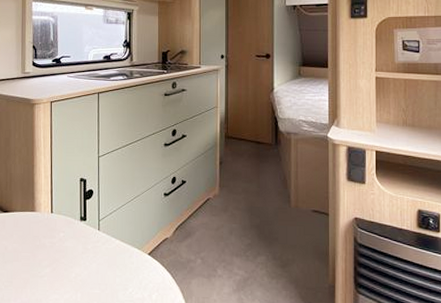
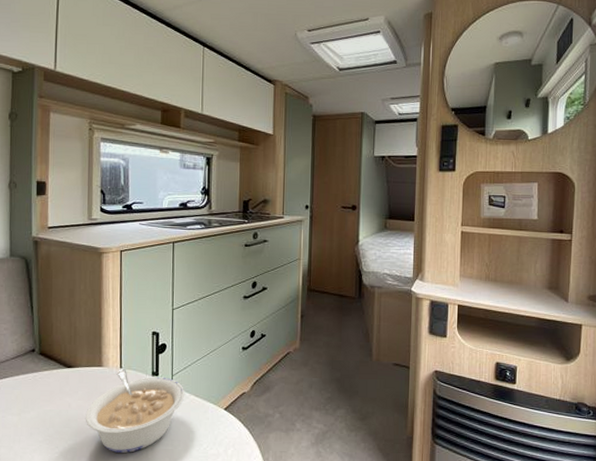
legume: none [19,214,111,295] -> present [85,369,185,453]

